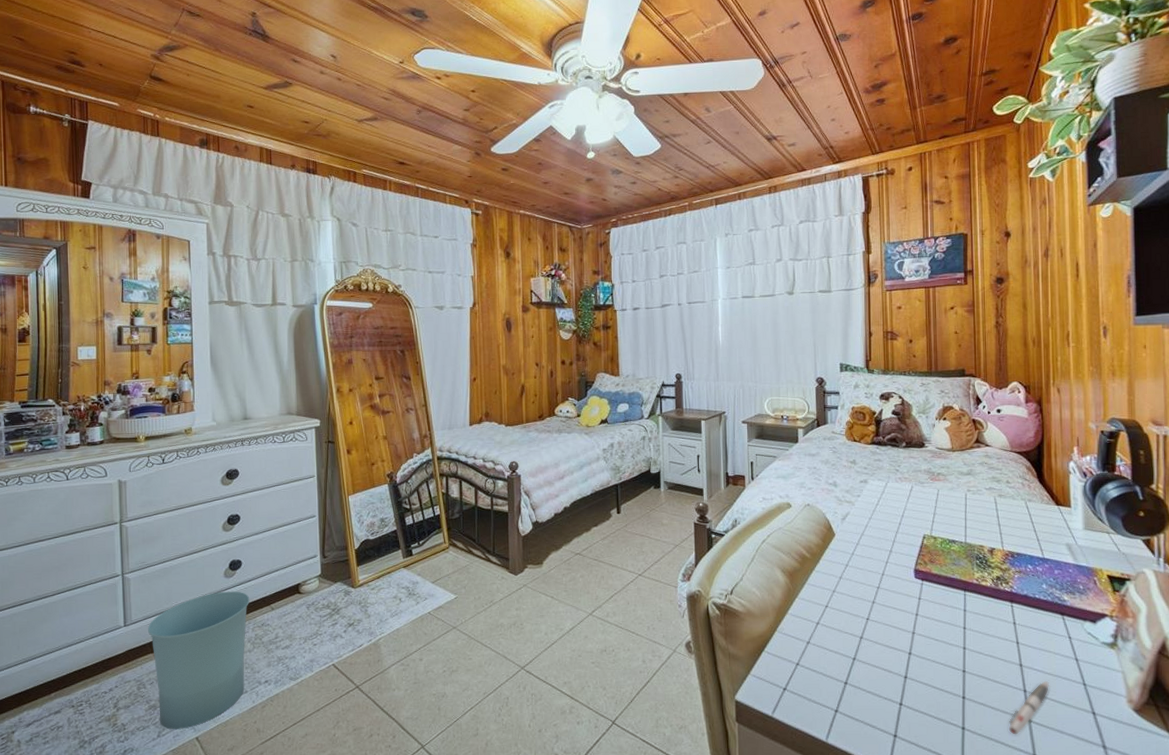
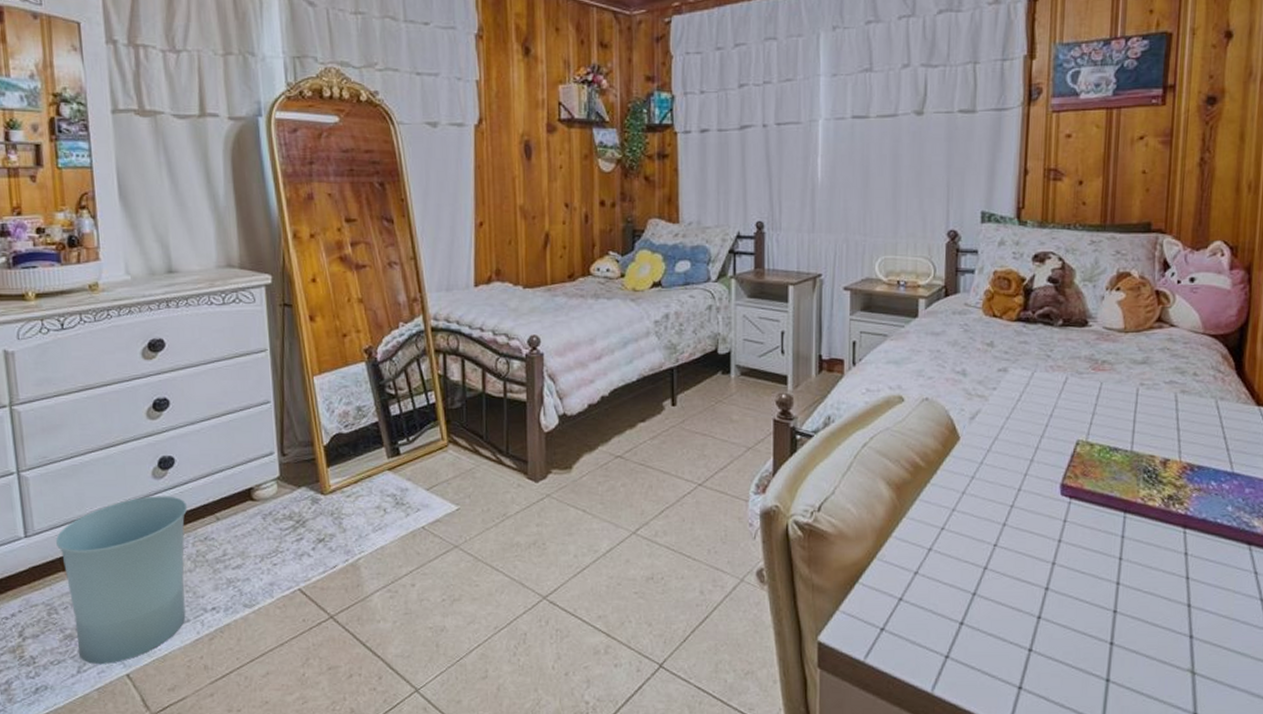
pen: present [1008,681,1050,735] -> none [1165,626,1224,690]

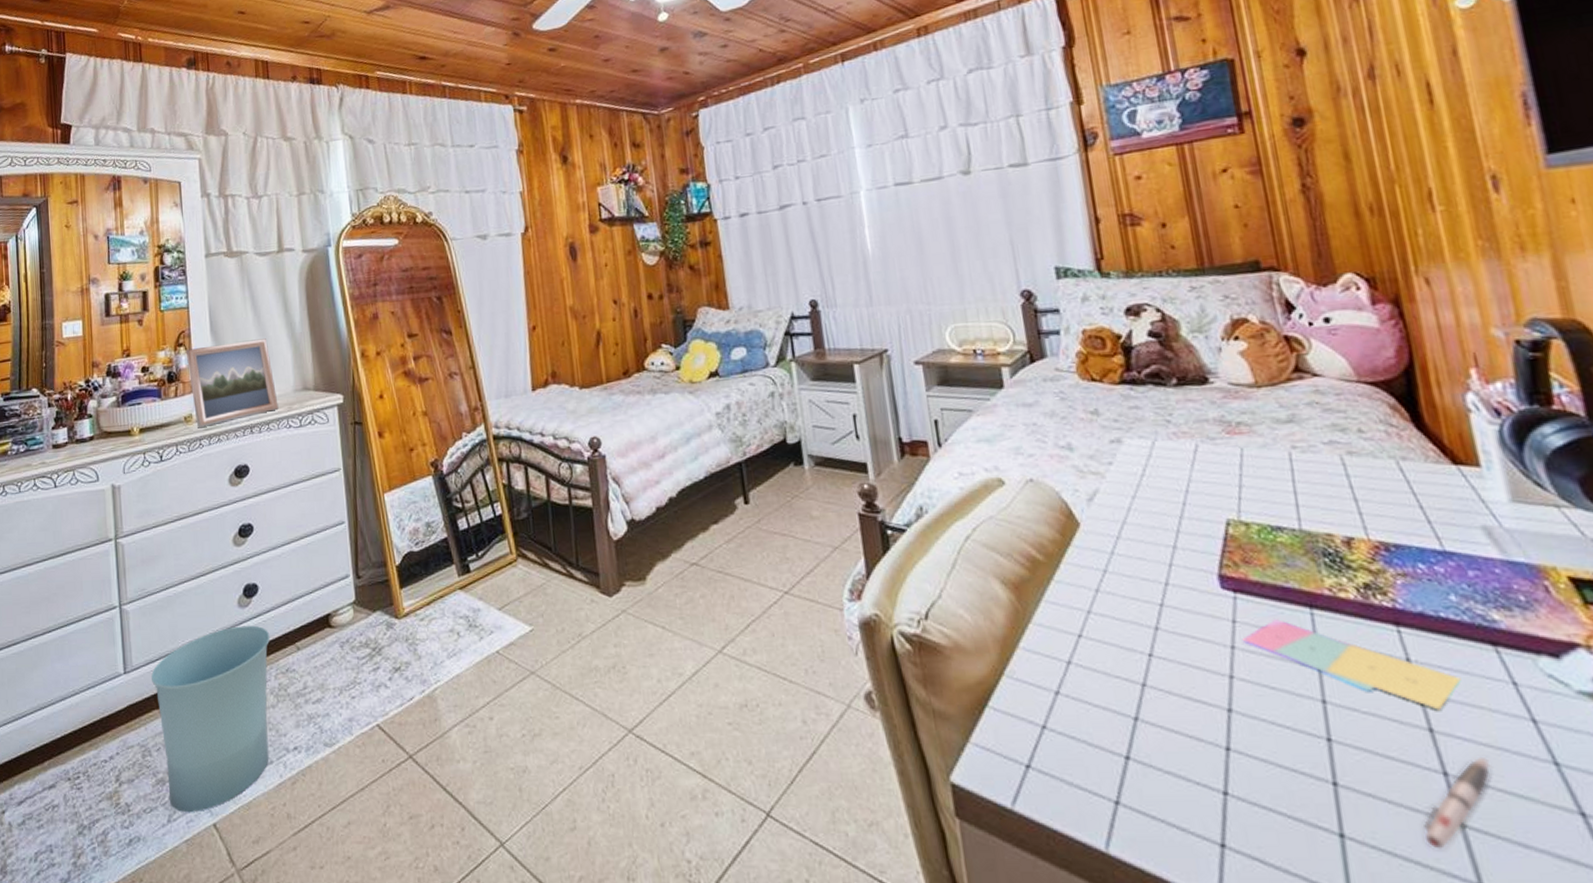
picture frame: none [89,209,199,298] -> present [185,338,279,429]
sticky notes: none [1068,520,1220,591] -> present [1241,619,1461,710]
pen: none [1165,626,1224,690] -> present [1422,758,1491,849]

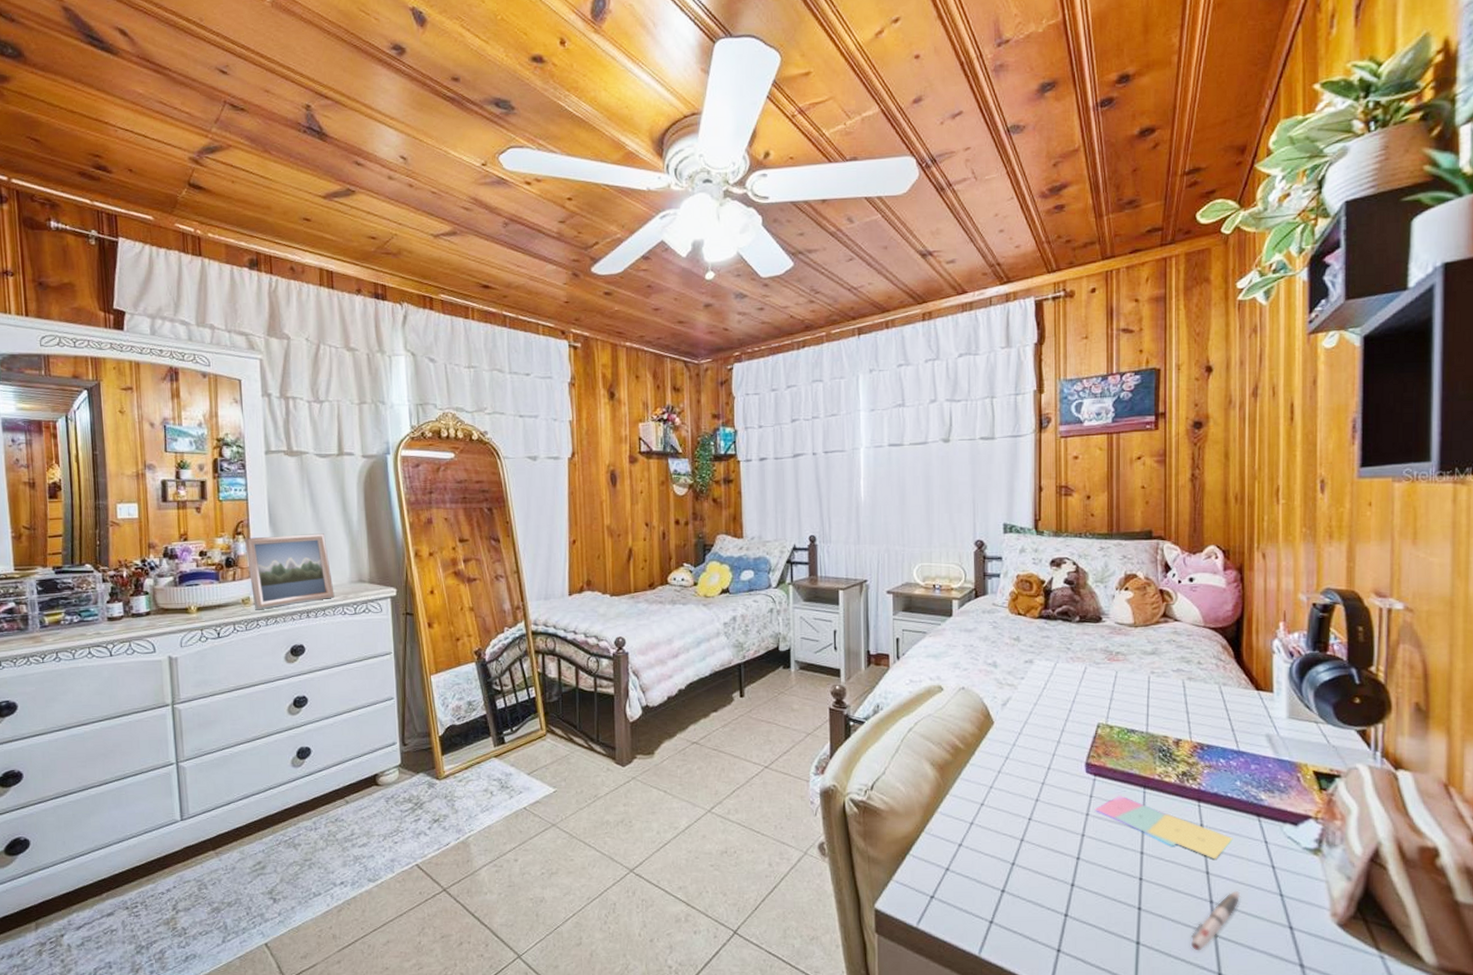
waste bin: present [151,625,270,812] -> none [208,782,321,934]

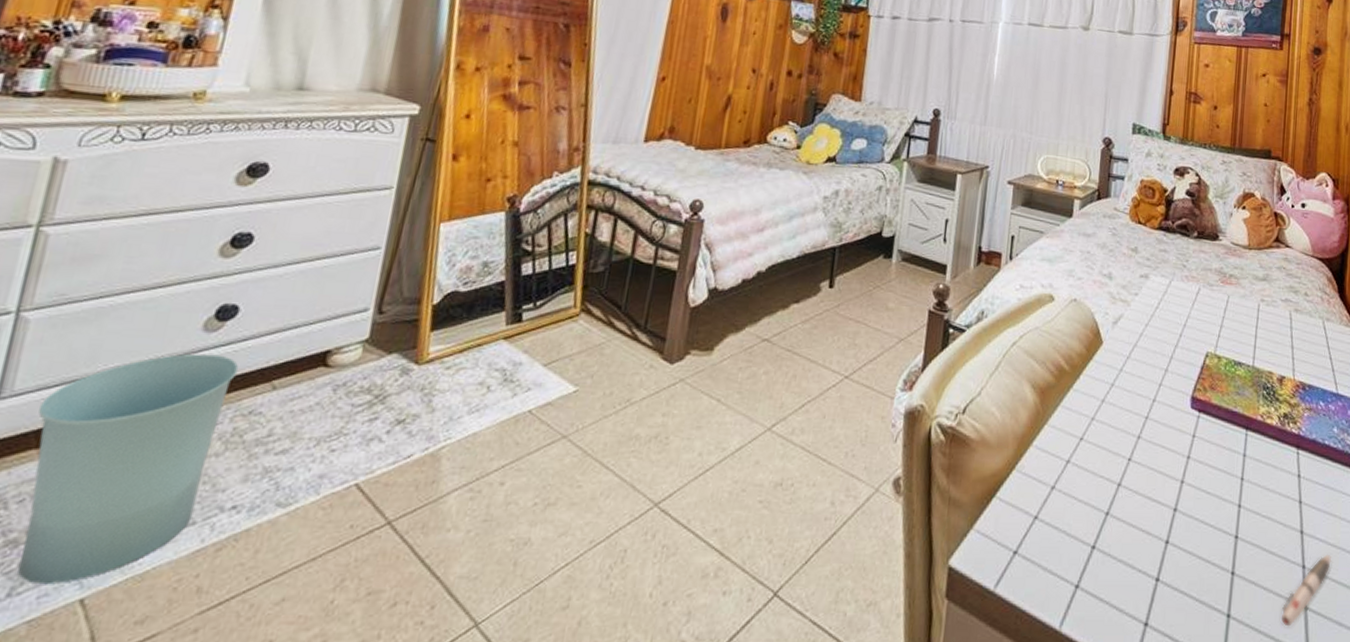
waste bin: none [208,782,321,934] -> present [18,353,239,583]
picture frame: present [244,533,335,610] -> none [209,14,339,110]
sticky notes: present [1094,795,1233,860] -> none [1196,437,1328,517]

